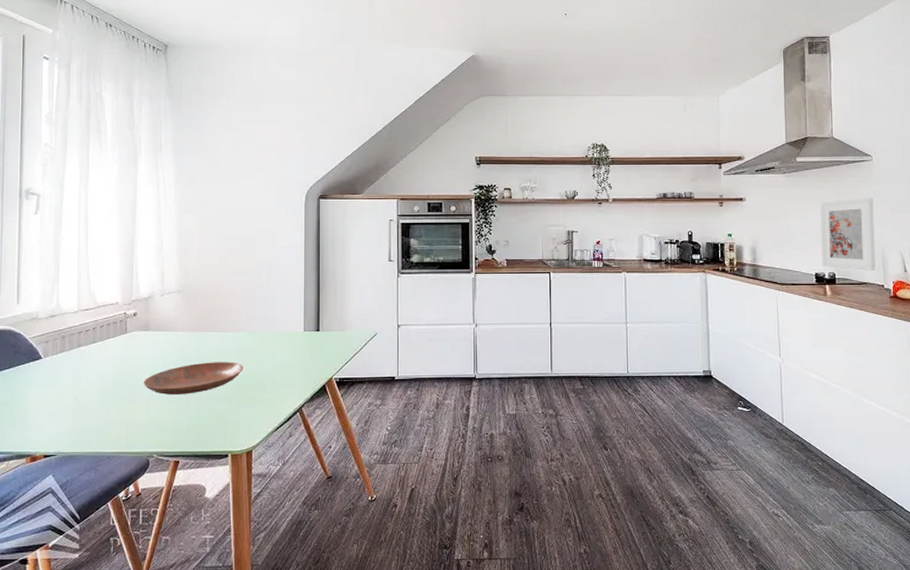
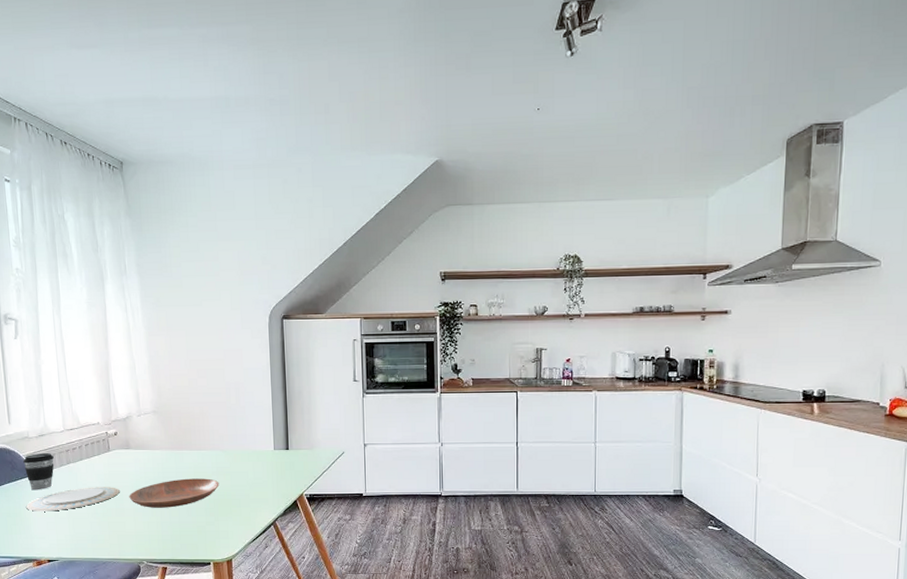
plate: none [26,372,134,400] -> present [26,487,120,512]
coffee cup: none [29,335,64,377] -> present [23,453,54,490]
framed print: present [820,197,876,270] -> none [811,308,877,387]

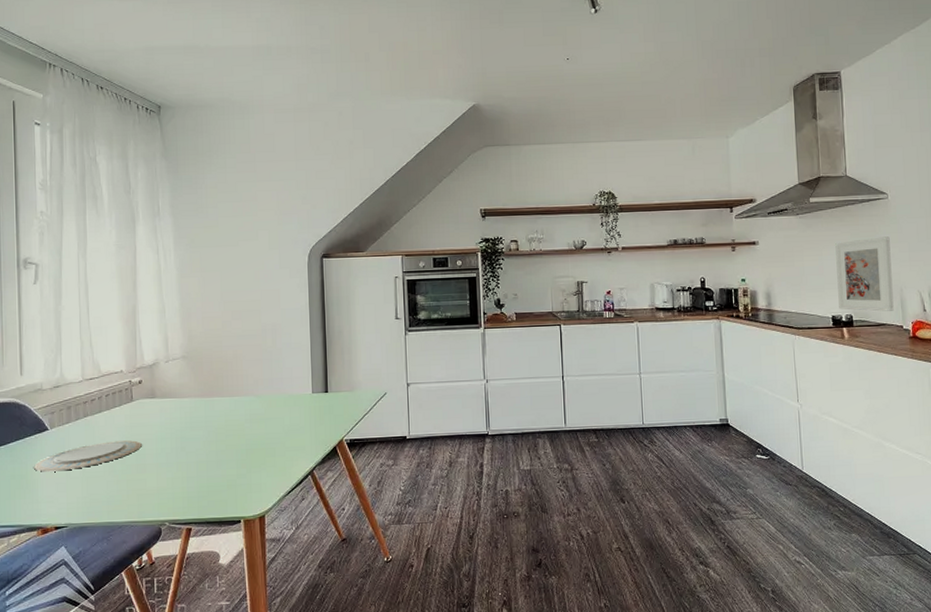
coffee cup: present [23,453,54,490] -> none [34,406,69,448]
bowl: present [129,478,219,508] -> none [152,426,253,462]
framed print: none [811,308,877,387] -> present [835,236,894,312]

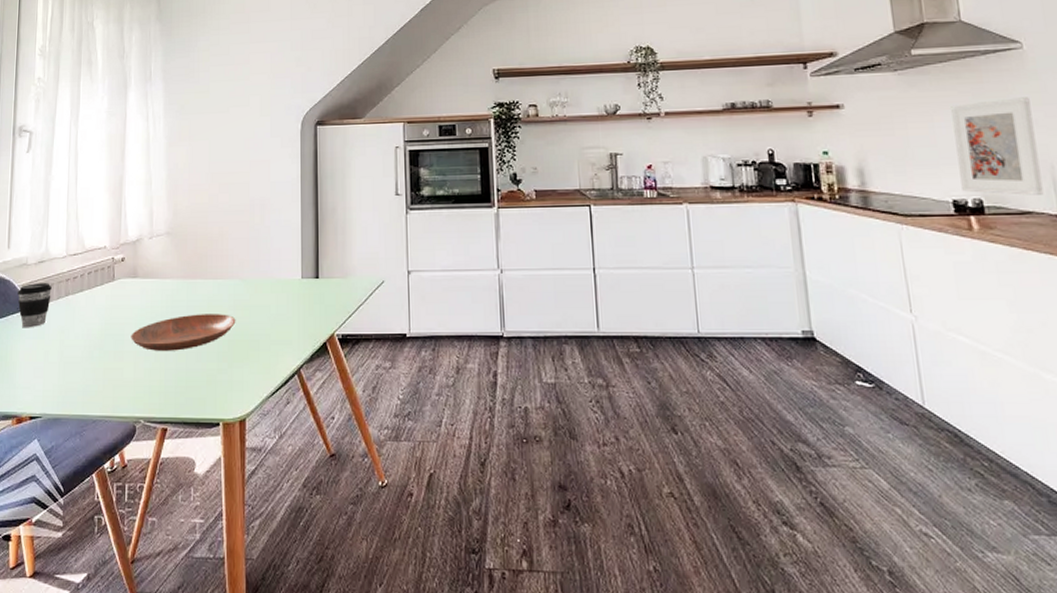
coffee cup: none [34,406,69,448] -> present [18,283,52,328]
plate: present [34,440,142,472] -> none [14,324,121,355]
bowl: none [152,426,253,462] -> present [131,314,236,351]

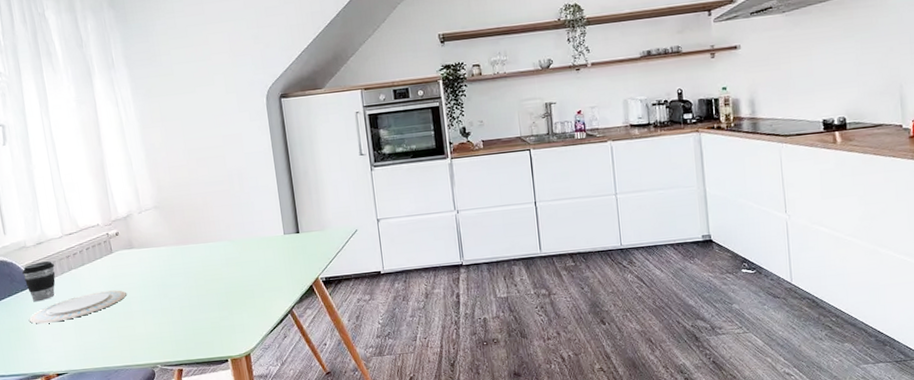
plate: none [14,324,121,355] -> present [29,290,127,324]
bowl: present [131,314,236,351] -> none [136,271,230,309]
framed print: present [951,97,1044,195] -> none [826,28,893,113]

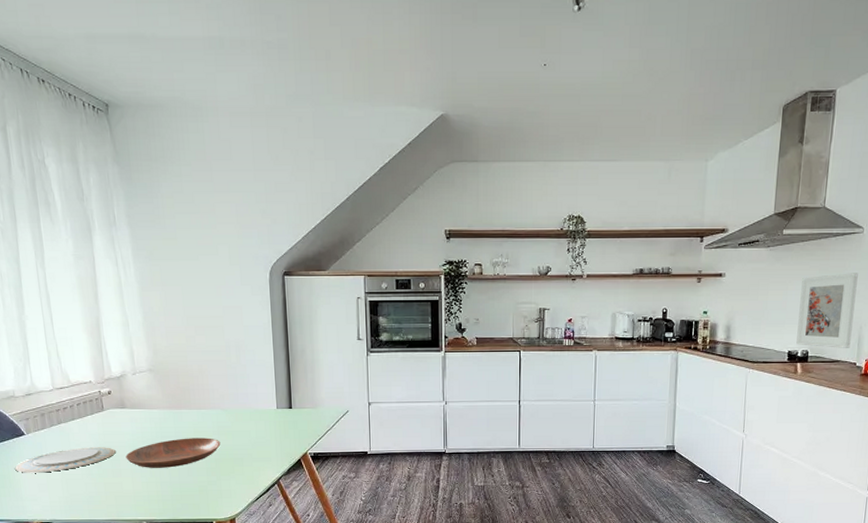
coffee cup: present [22,261,56,302] -> none [9,413,44,452]
bowl: none [136,271,230,309] -> present [126,438,221,468]
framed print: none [826,28,893,113] -> present [796,273,858,348]

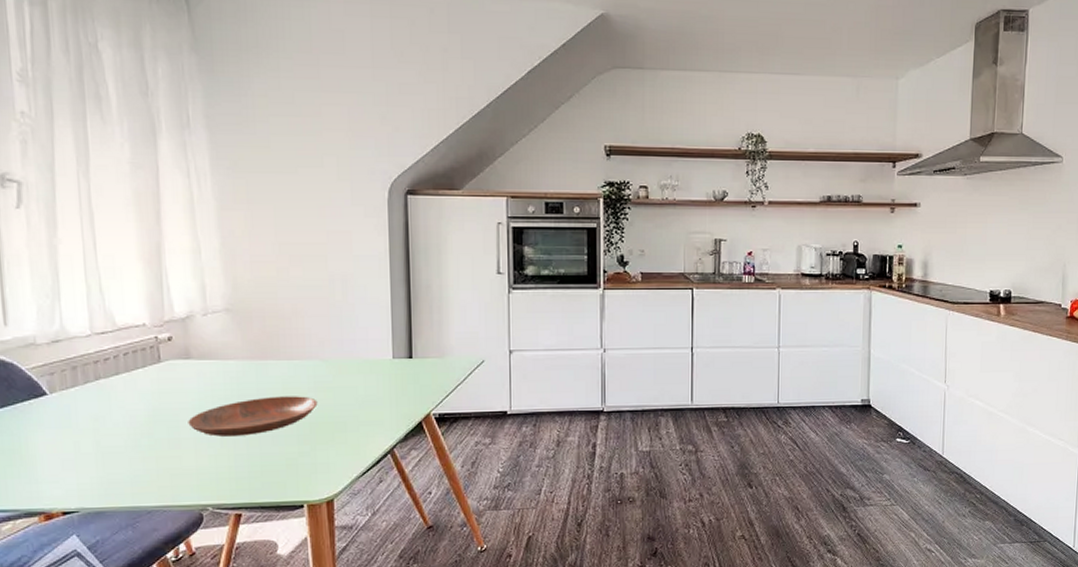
plate: present [15,447,116,473] -> none [30,409,174,446]
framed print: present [796,273,858,348] -> none [998,205,1059,288]

